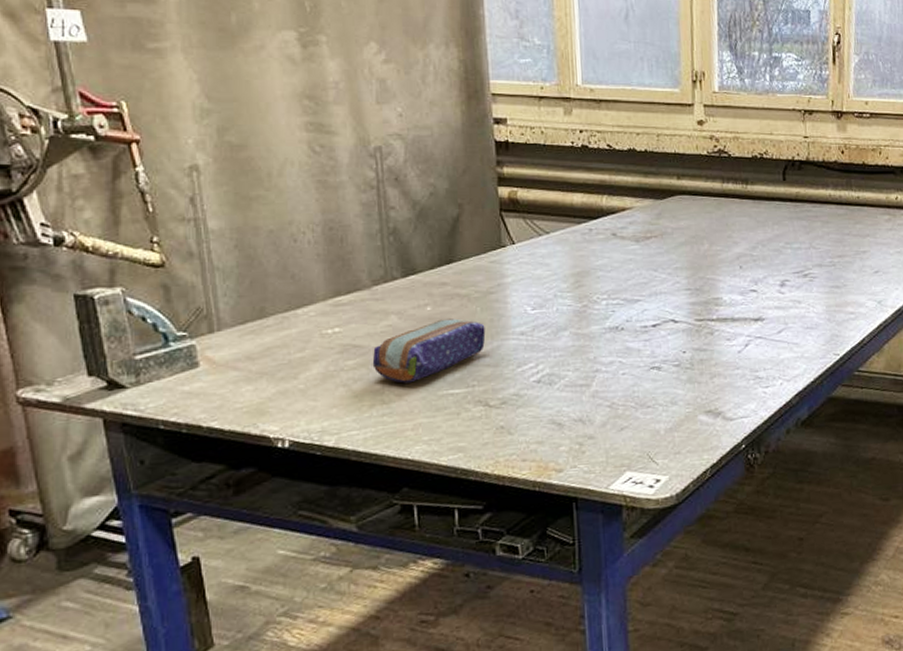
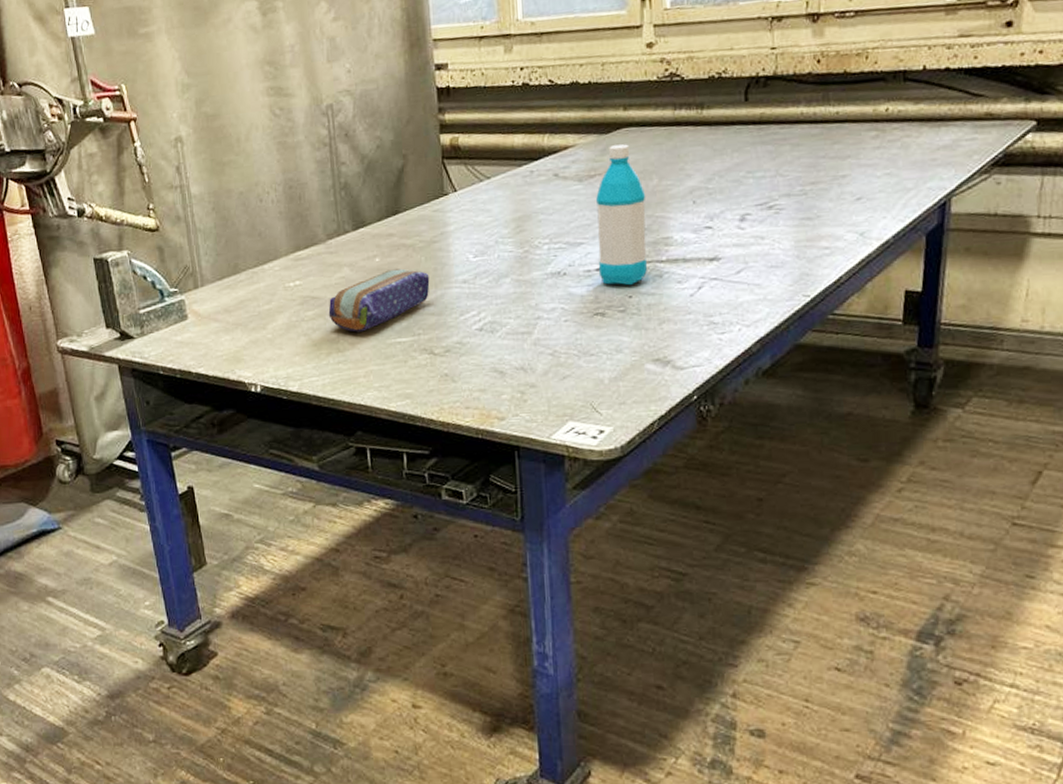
water bottle: none [652,210,700,342] -> present [596,144,648,286]

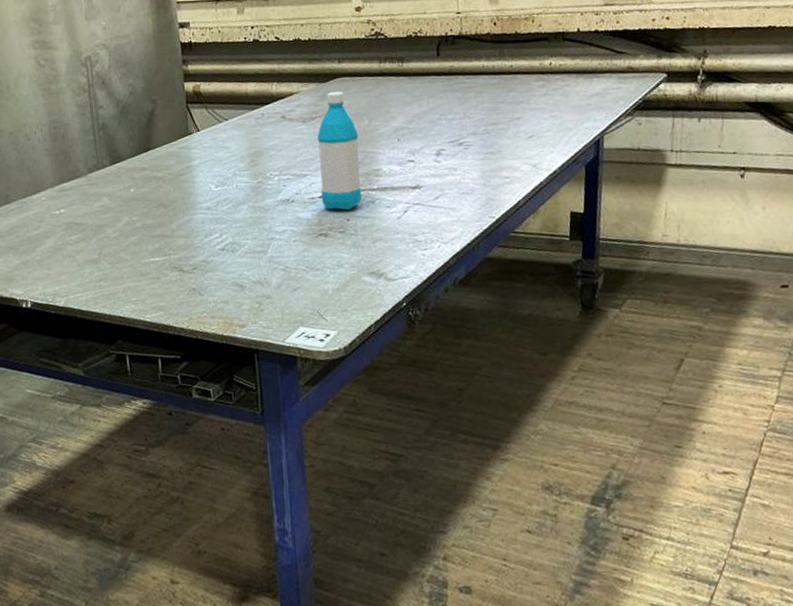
pencil case: present [328,268,430,332] -> none [90,198,178,254]

